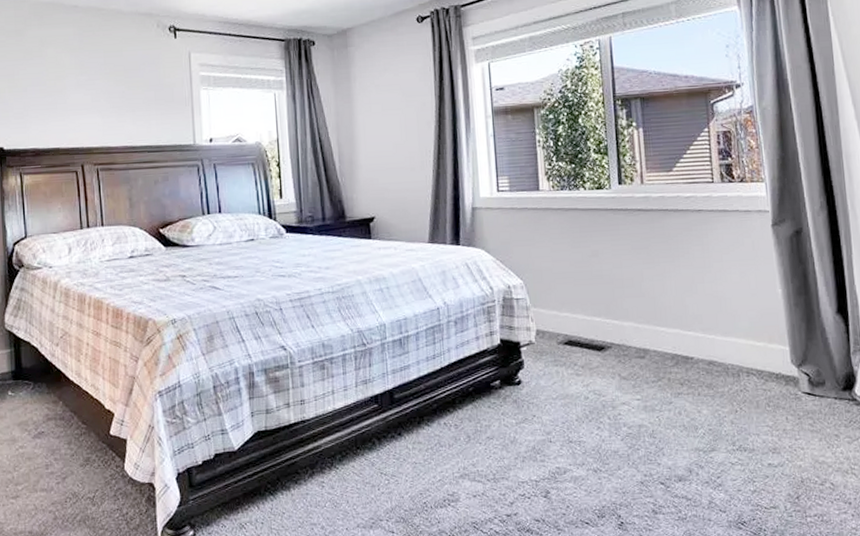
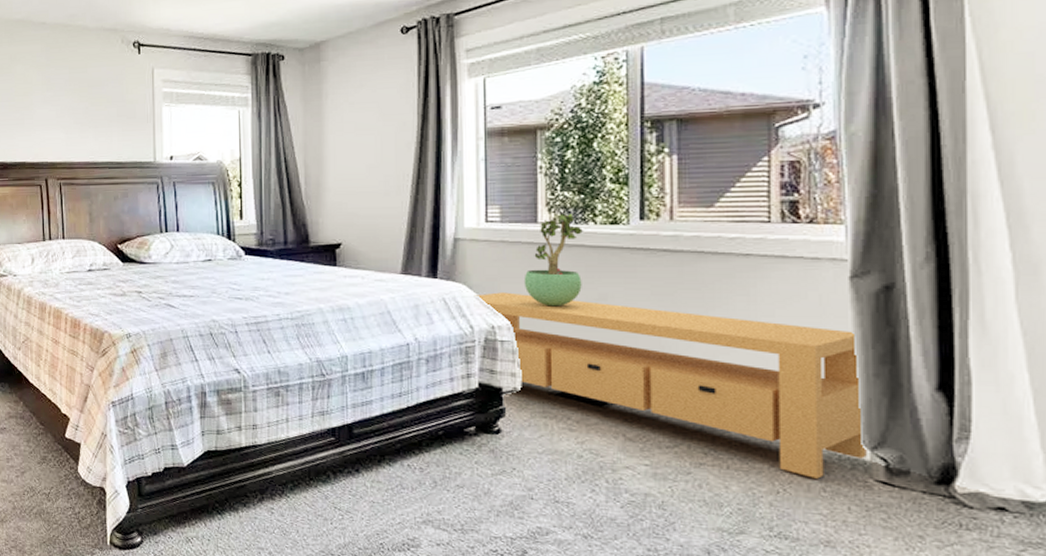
storage bench: none [492,254,795,396] -> present [475,292,867,479]
potted plant: none [531,181,578,265] -> present [523,213,583,307]

